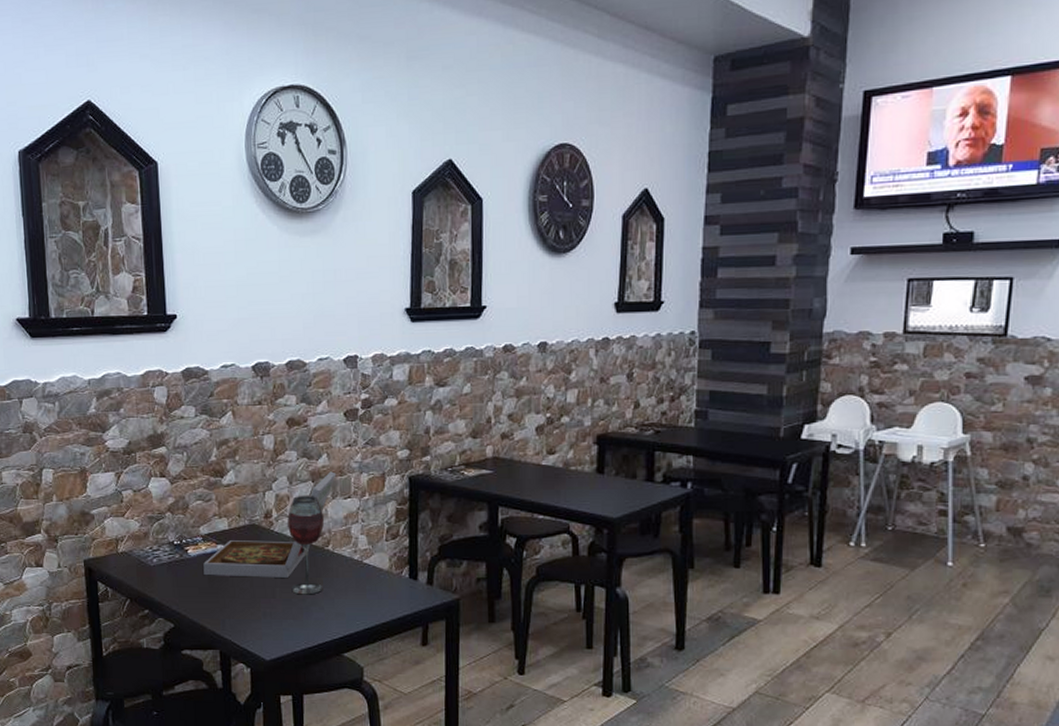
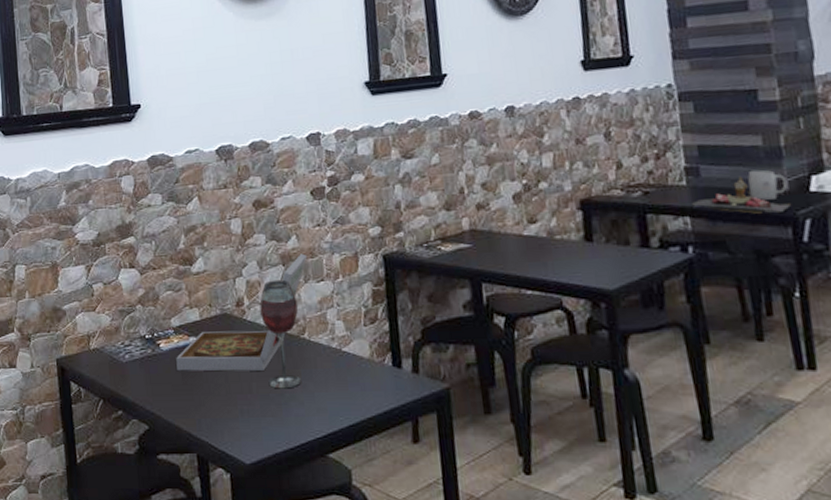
tray: none [695,422,783,456] -> present [691,177,792,214]
mug: none [748,416,782,444] -> present [747,169,787,200]

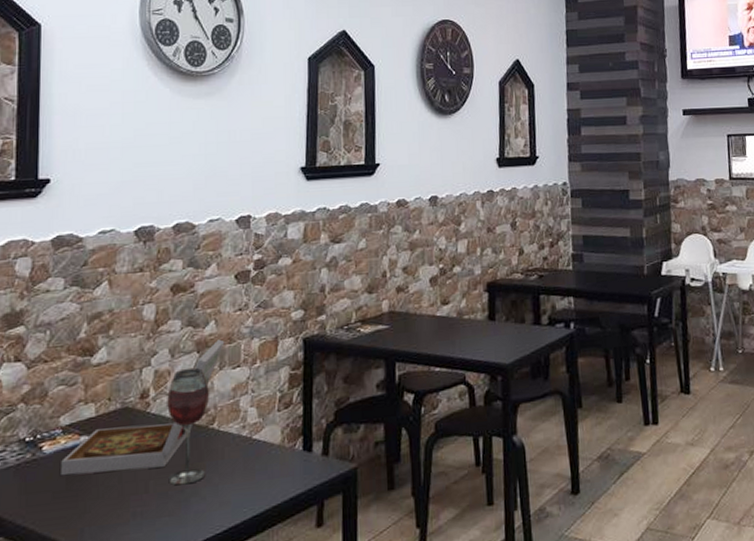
tray: present [691,177,792,214] -> none [575,263,648,294]
mug: present [747,169,787,200] -> none [617,256,646,283]

